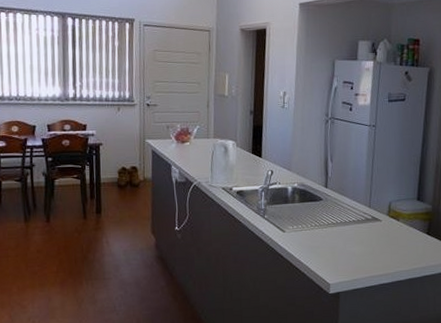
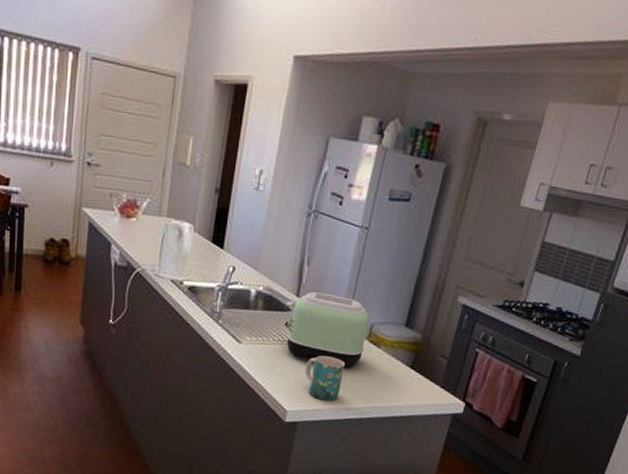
toaster: none [317,182,387,241] -> present [284,292,370,368]
mug: none [340,233,373,271] -> present [305,355,345,401]

